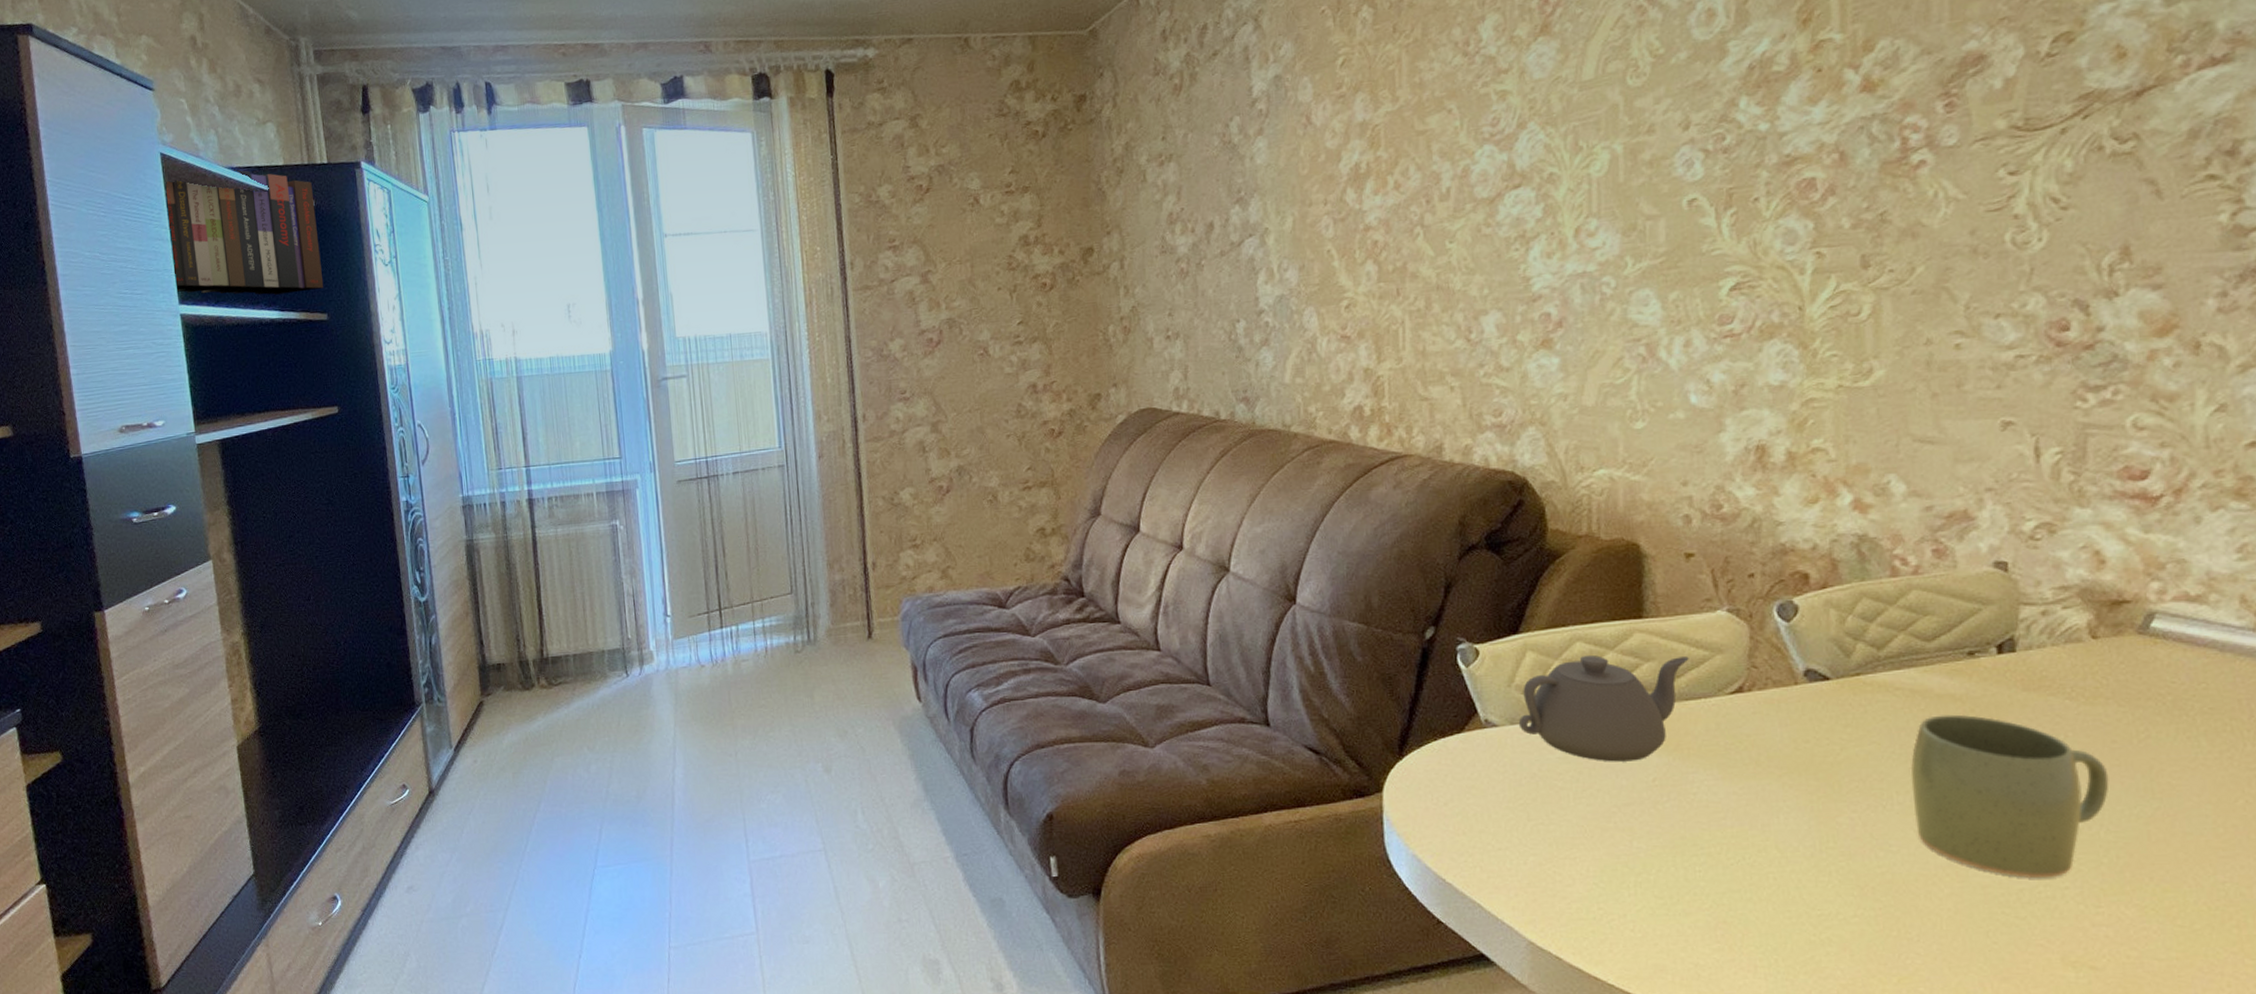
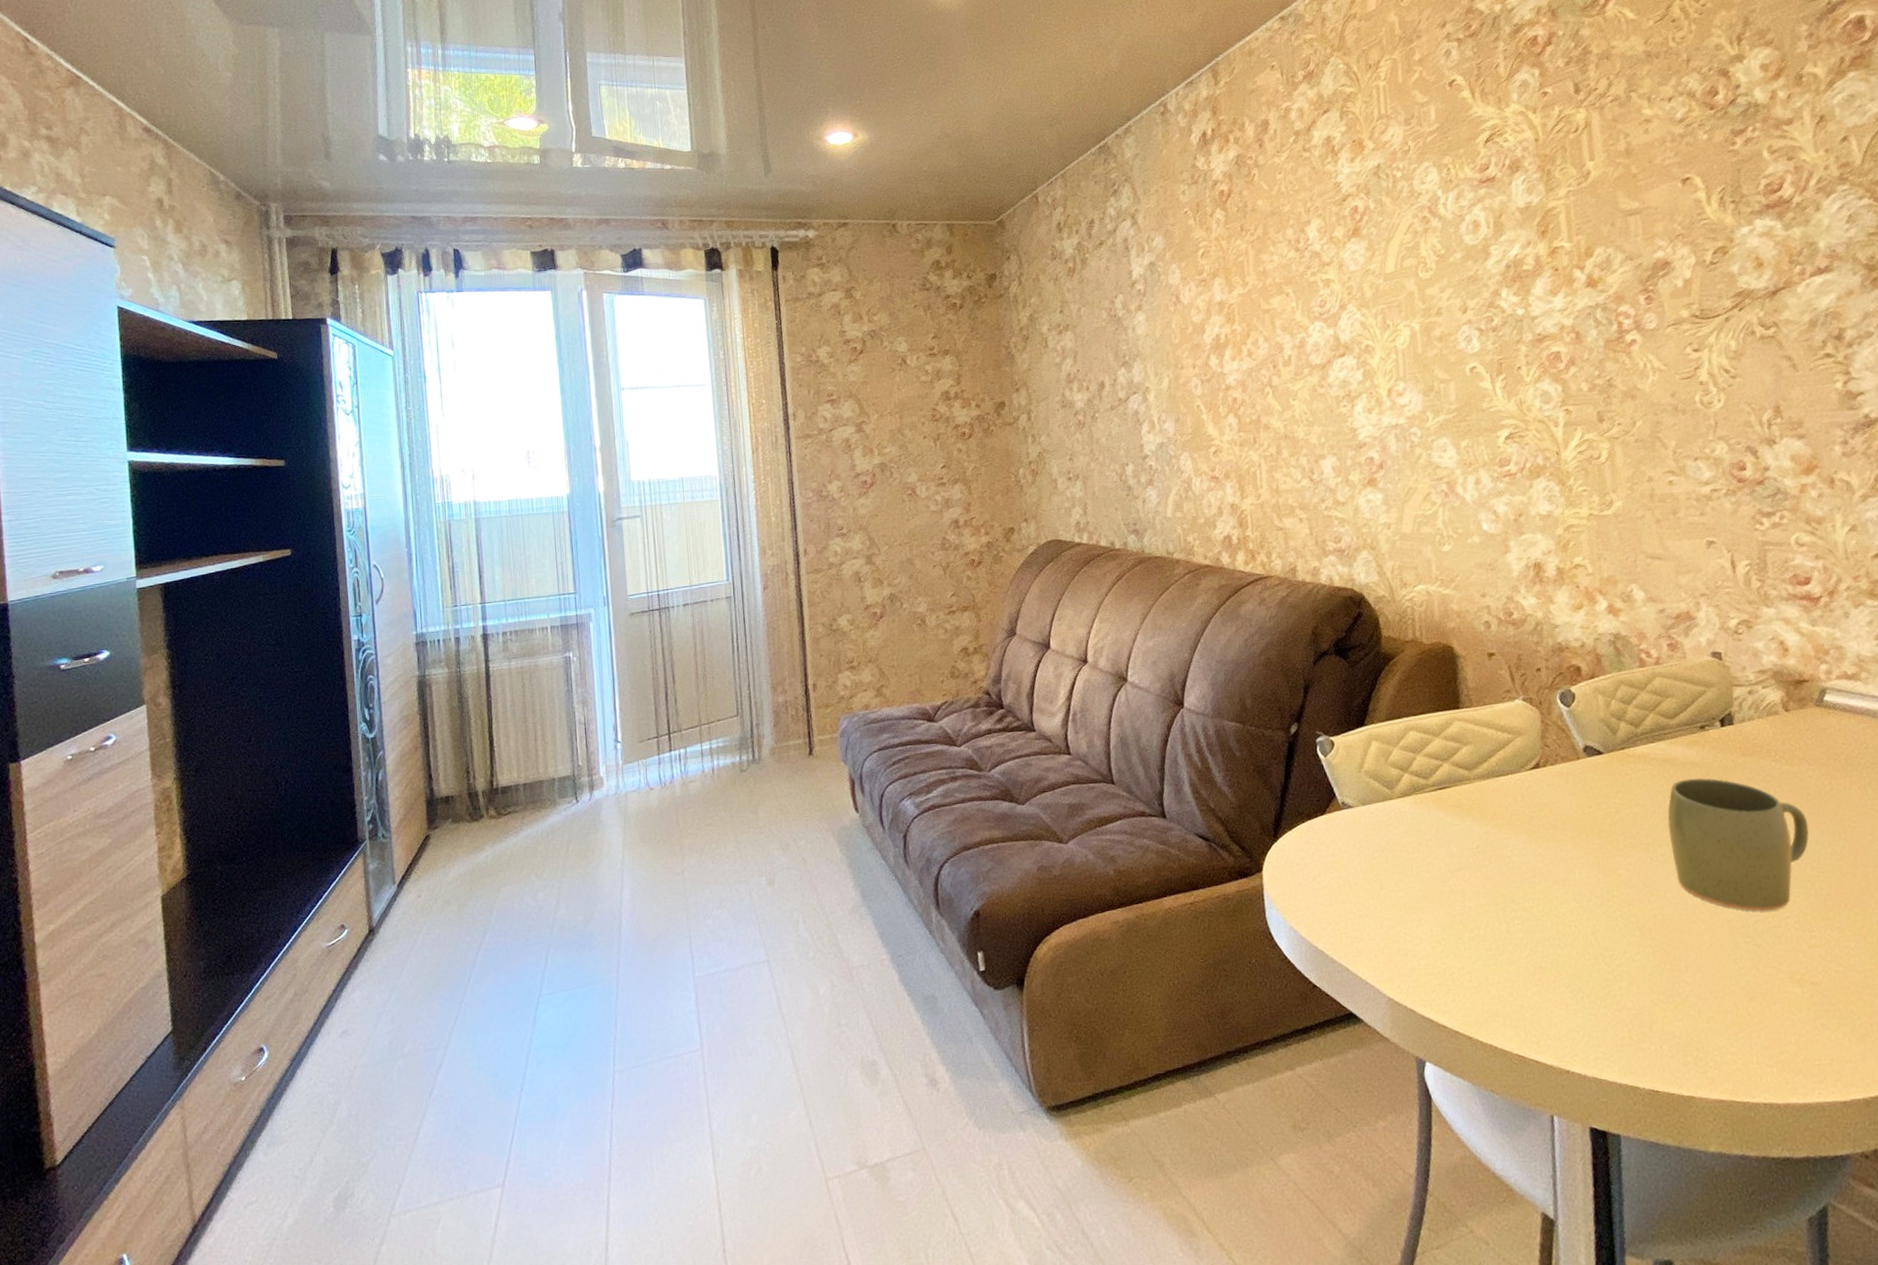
books: present [166,169,324,295] -> none [122,322,283,443]
teapot: present [1518,655,1689,762] -> none [1368,739,1497,834]

